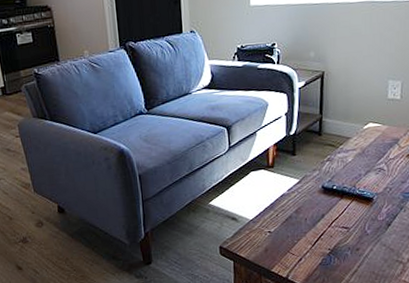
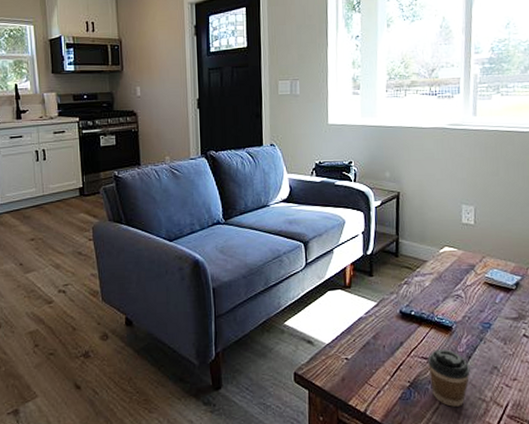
coffee cup: none [348,218,389,269] -> present [427,349,470,407]

